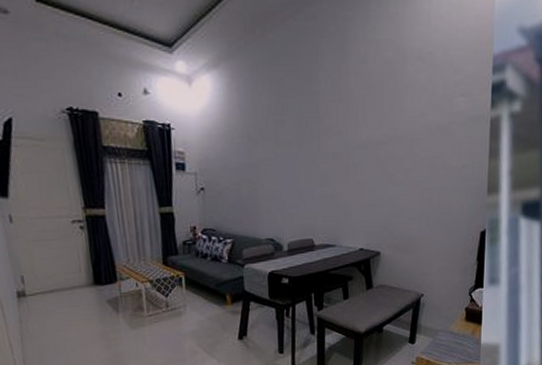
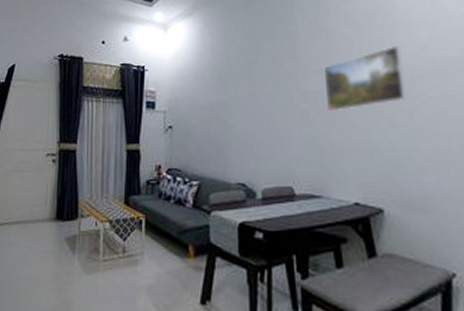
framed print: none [342,109,407,172] -> present [323,45,407,112]

